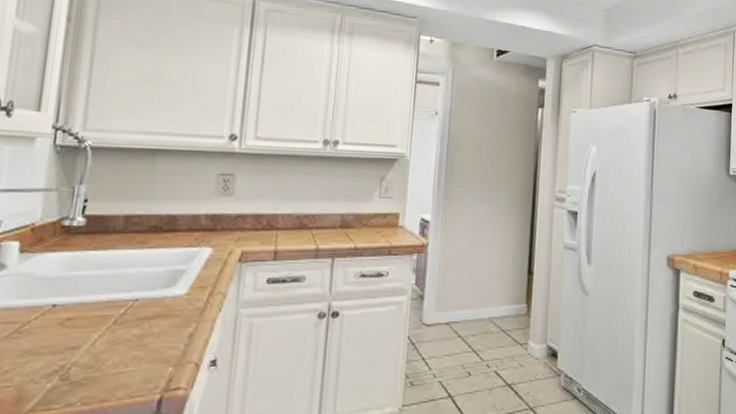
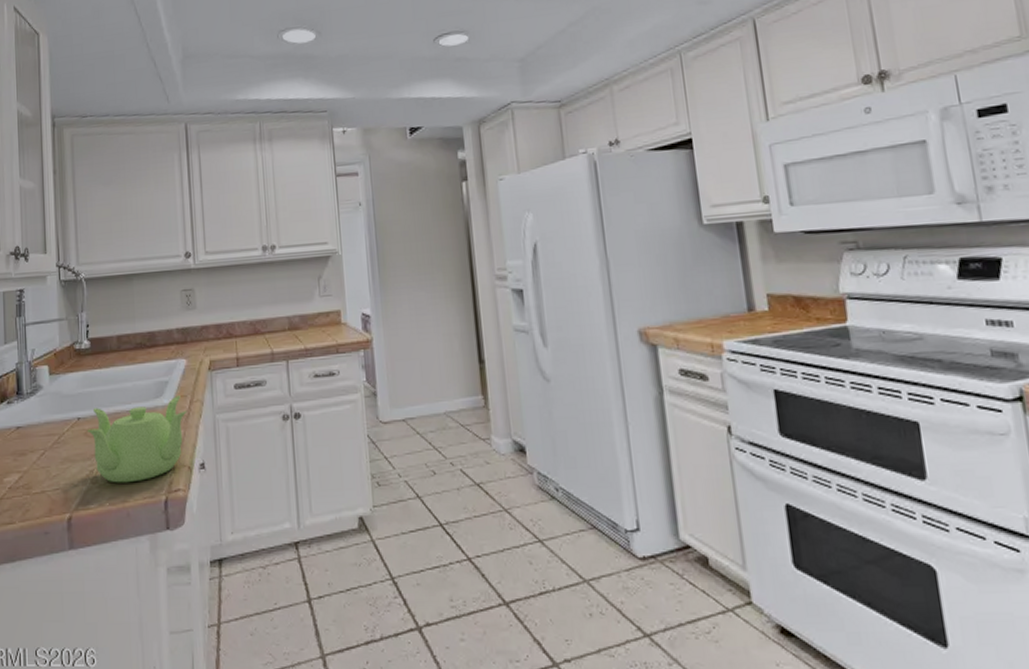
teapot: none [63,287,204,380] -> present [86,396,187,483]

